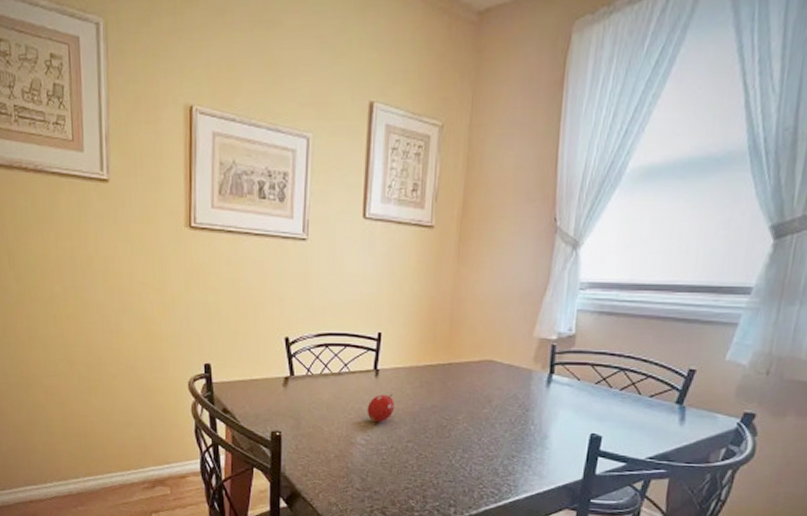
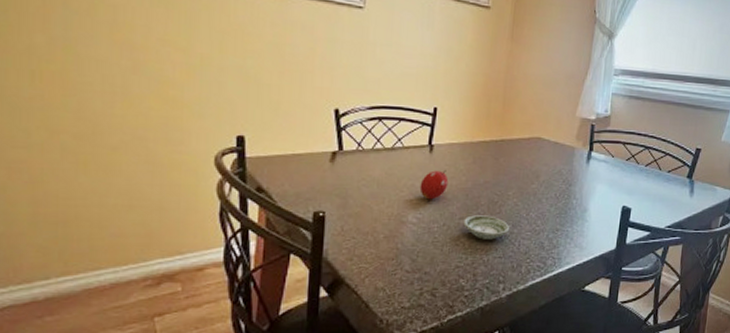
saucer: none [411,439,459,464] -> present [463,215,509,240]

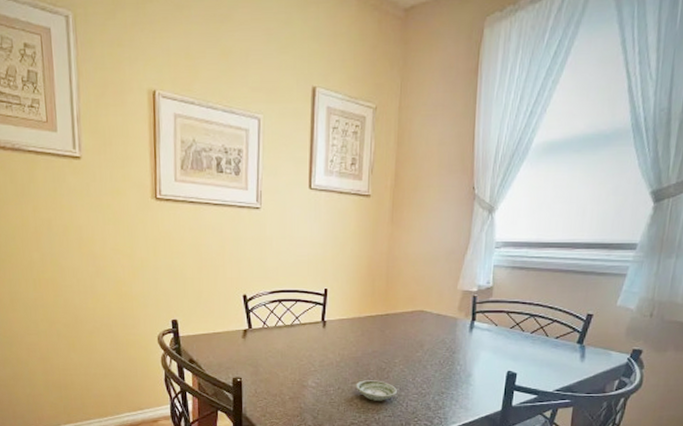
fruit: present [419,169,449,200] -> none [316,341,341,368]

